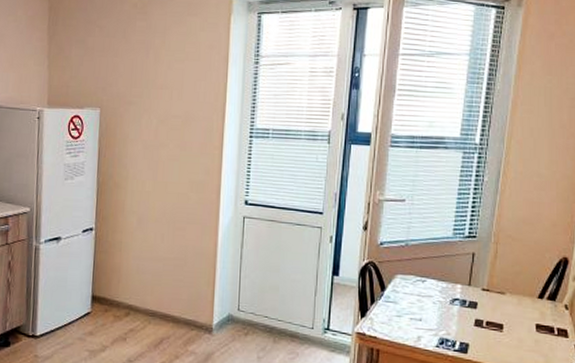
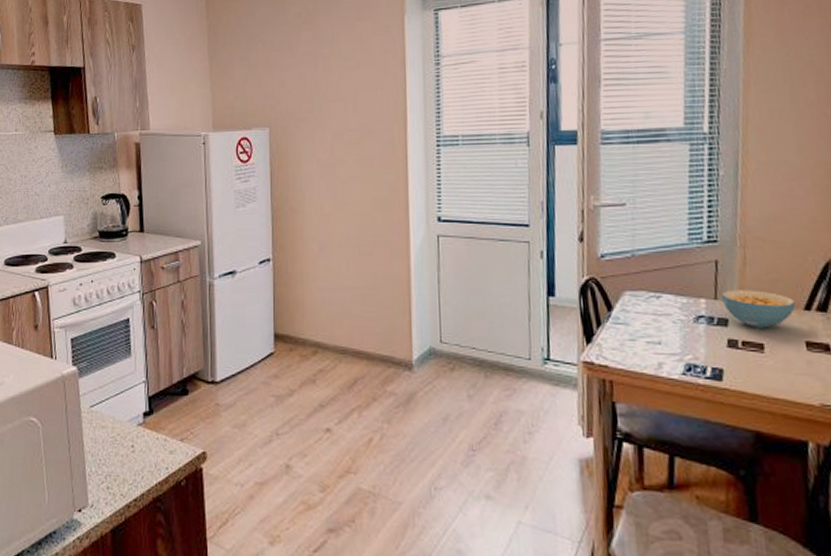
cereal bowl: none [474,278,533,312] -> present [720,290,797,328]

